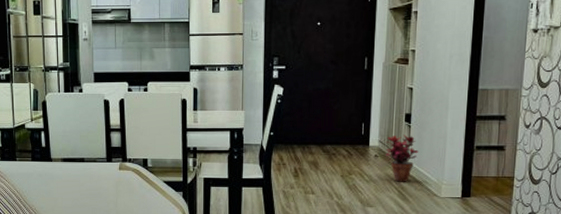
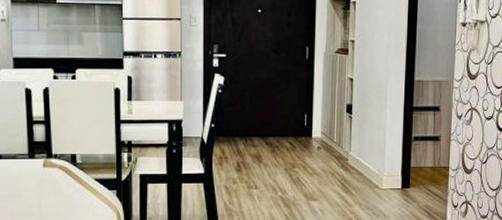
potted plant: present [385,135,418,182] -> none [328,126,360,174]

